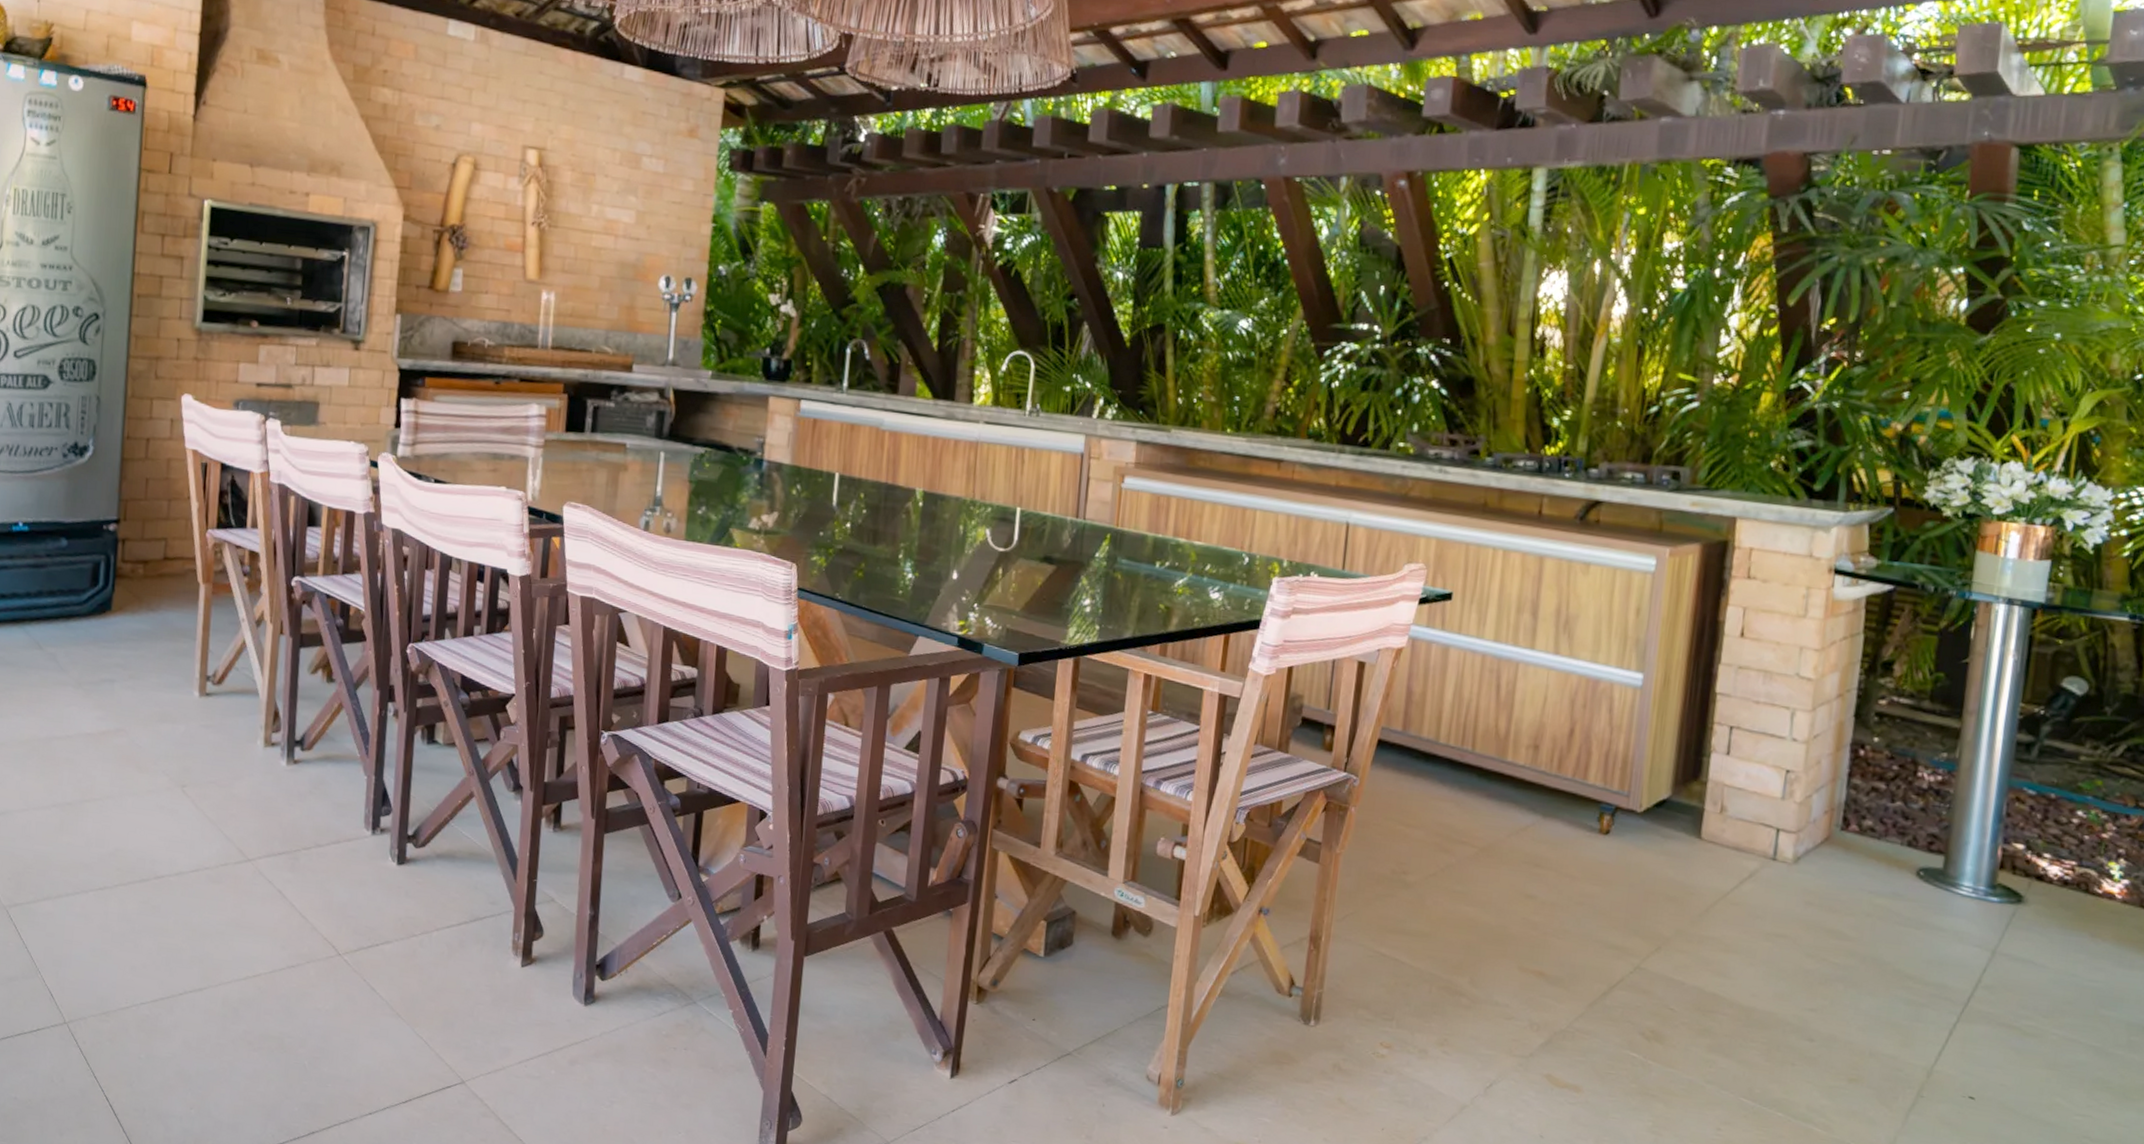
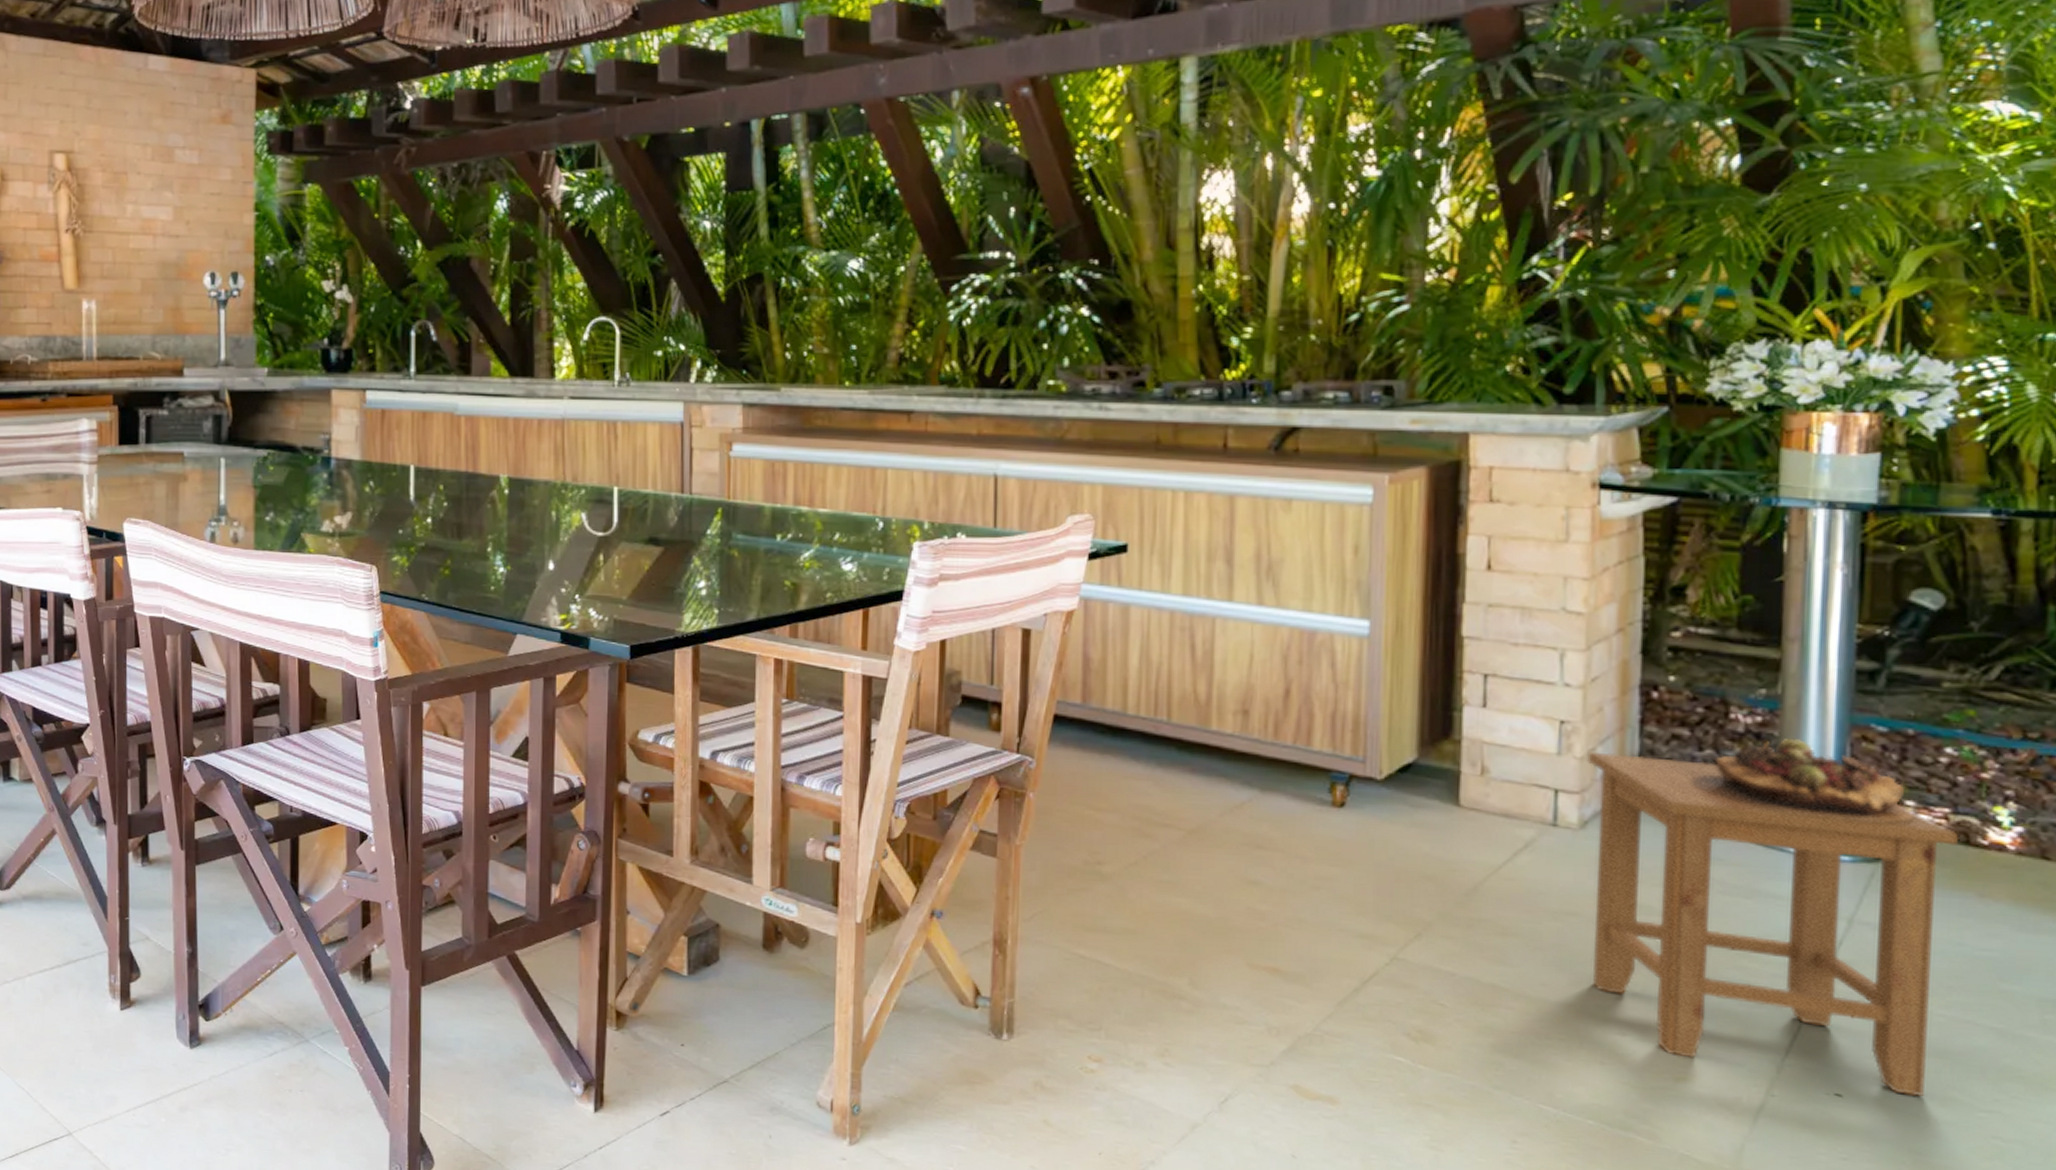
stool: none [1792,798,2081,1102] -> present [1587,751,1960,1097]
succulent plant: none [1883,795,2050,871] -> present [1691,737,1916,823]

